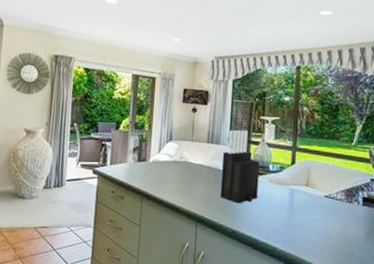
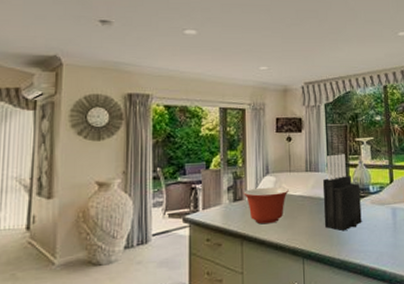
mixing bowl: none [147,152,189,186] -> present [243,186,289,225]

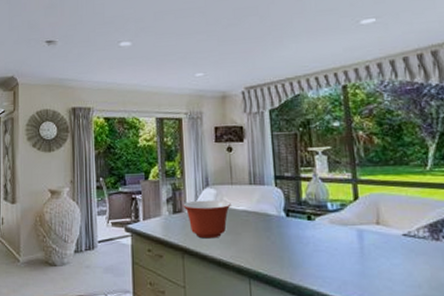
knife block: present [322,154,362,232] -> none [269,165,319,253]

